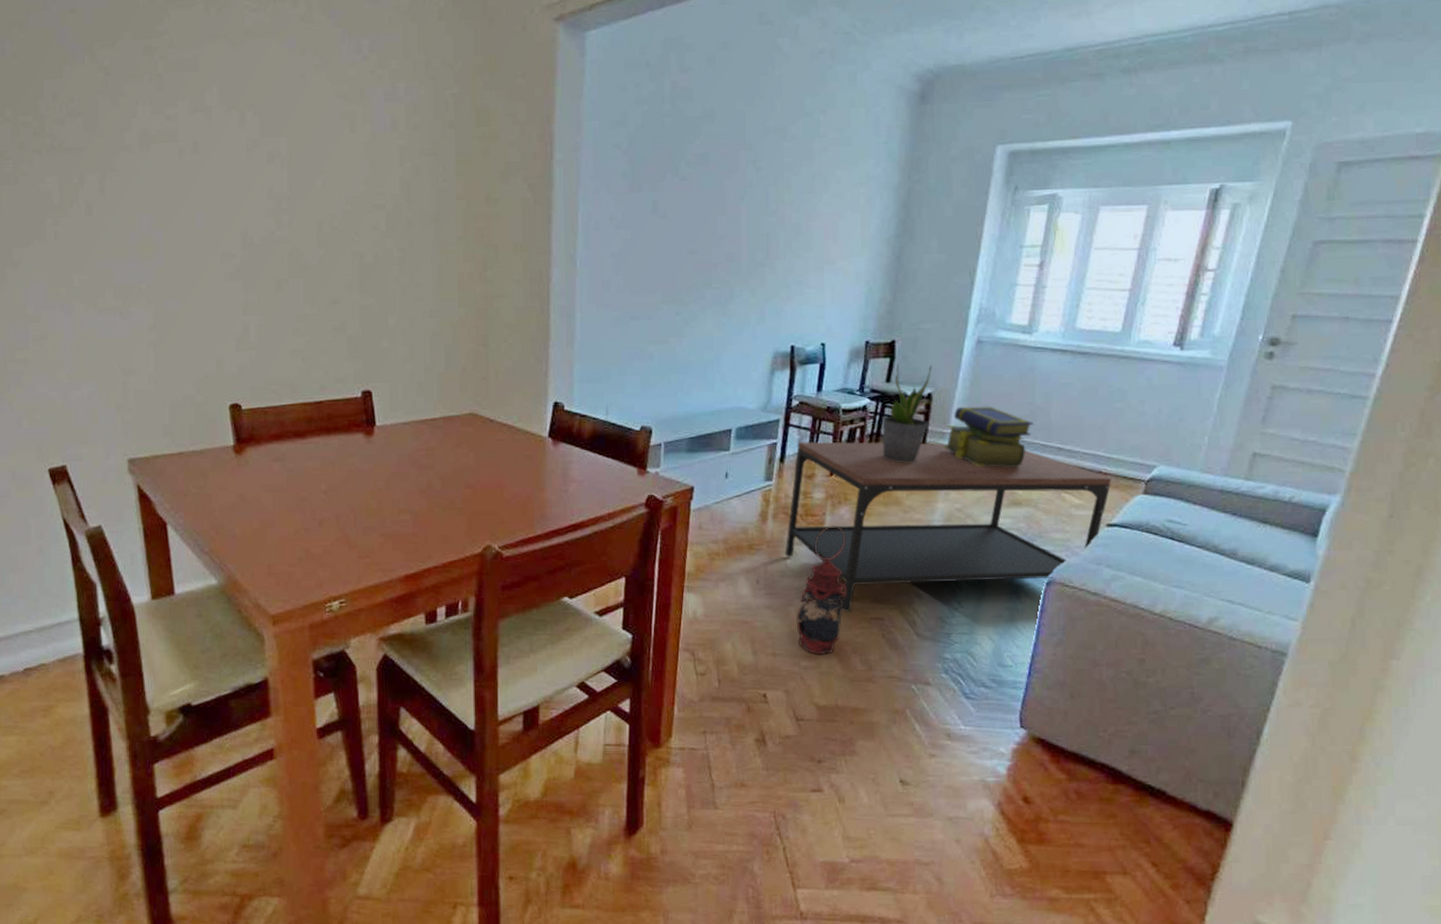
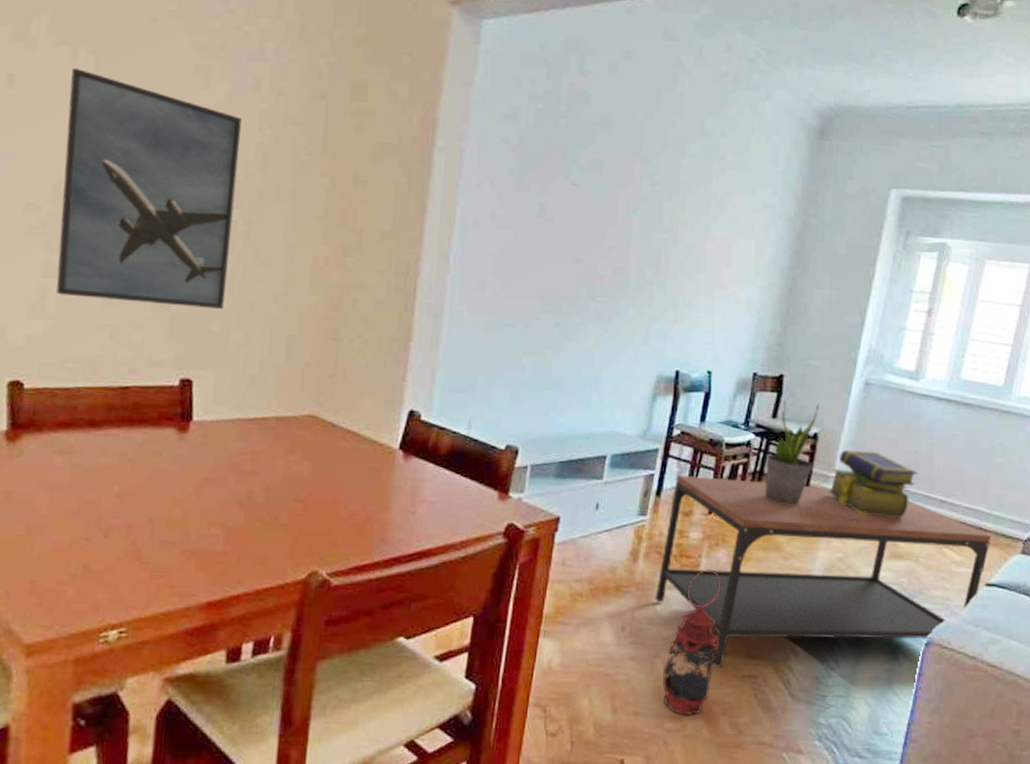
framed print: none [242,129,389,329] -> present [56,67,243,309]

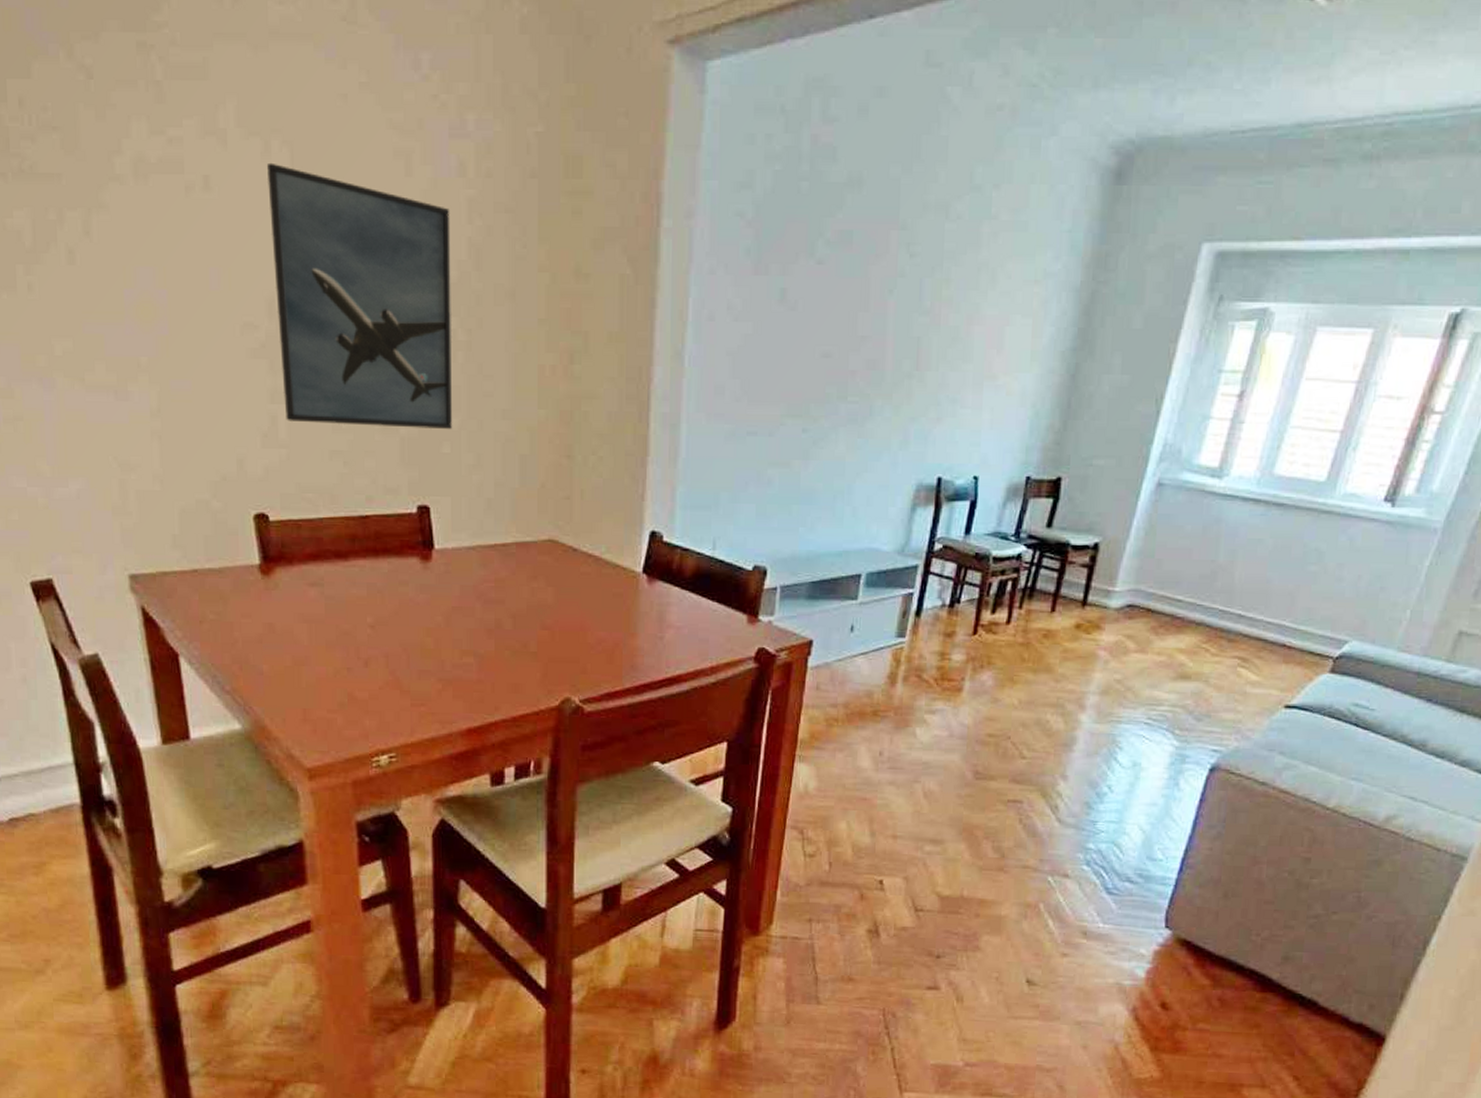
coffee table: present [655,475,991,667] -> none [914,593,1296,792]
lantern: present [662,569,722,716] -> none [922,693,986,840]
potted plant: present [765,399,820,506] -> none [1036,506,1103,624]
stack of books: present [827,450,918,519] -> none [1107,561,1214,636]

